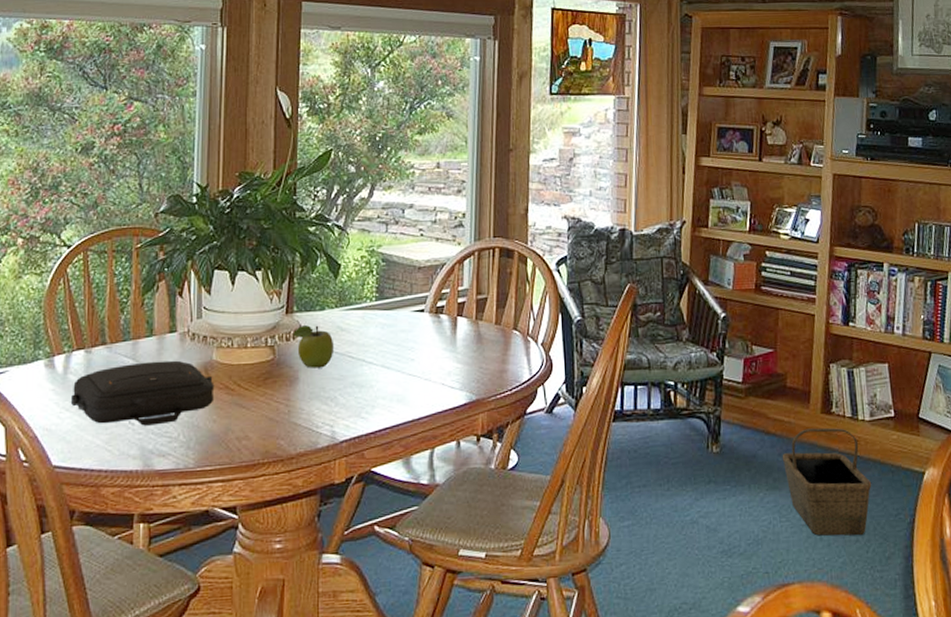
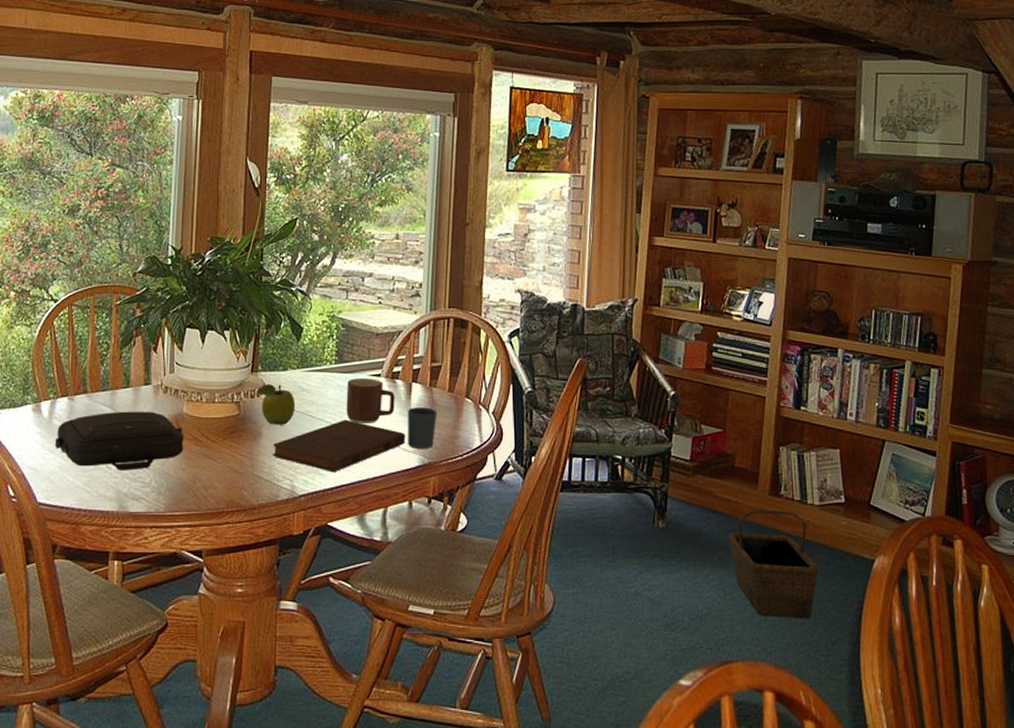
book: none [310,359,452,414] -> present [272,419,405,471]
mug: none [388,314,440,362] -> present [346,377,395,423]
mug: none [453,342,485,385] -> present [408,407,438,448]

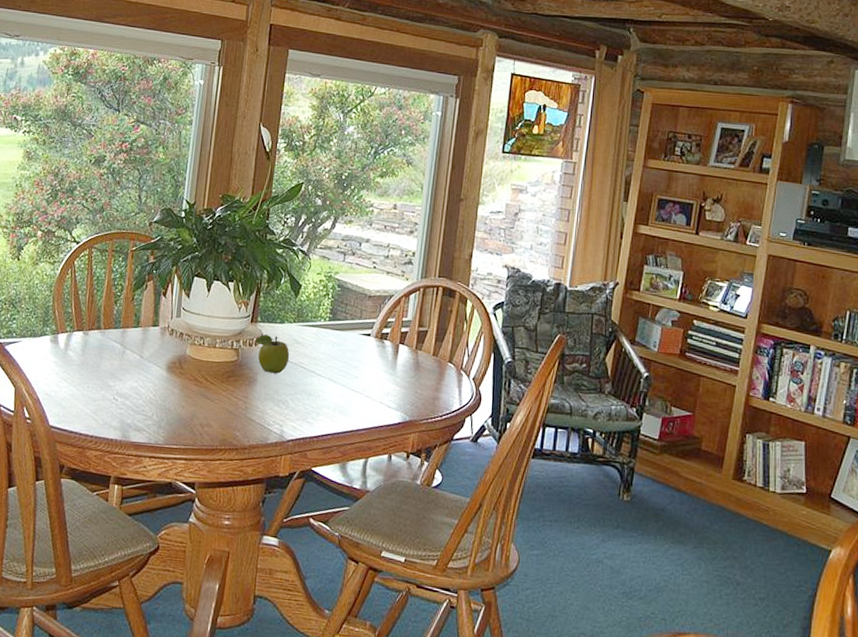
laptop bag: present [55,411,184,471] -> none [69,348,186,404]
book: present [272,419,405,471] -> none [265,373,390,421]
mug: present [346,377,395,423] -> none [336,335,383,379]
mug: present [408,407,438,448] -> none [391,367,421,407]
basket: present [728,509,820,619] -> none [690,491,777,600]

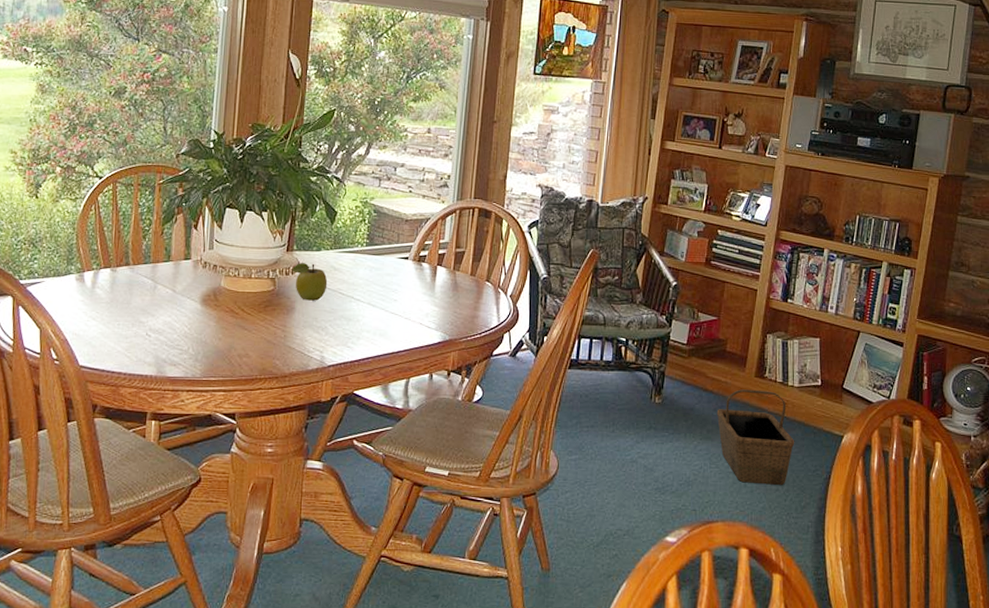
basket: none [690,491,777,600] -> present [716,389,795,486]

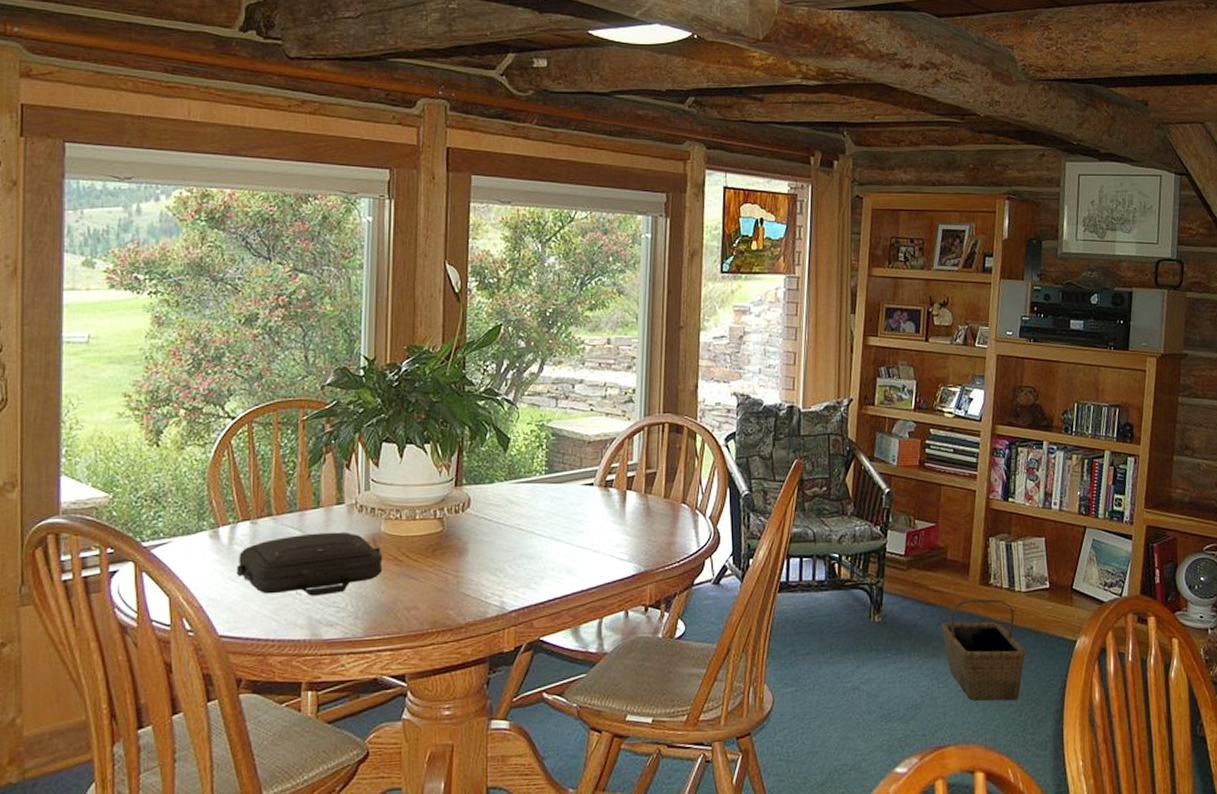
laptop bag: none [97,283,221,338] -> present [237,531,383,596]
fruit: present [292,263,328,301] -> none [462,498,504,540]

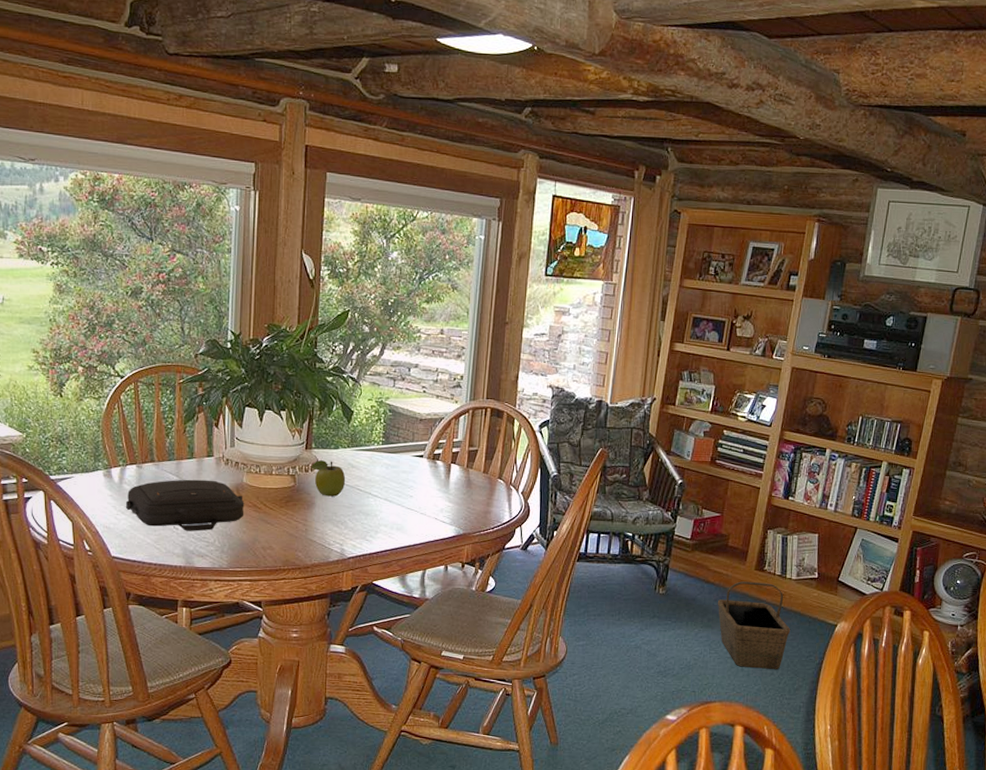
fruit: none [462,498,504,540] -> present [311,460,346,497]

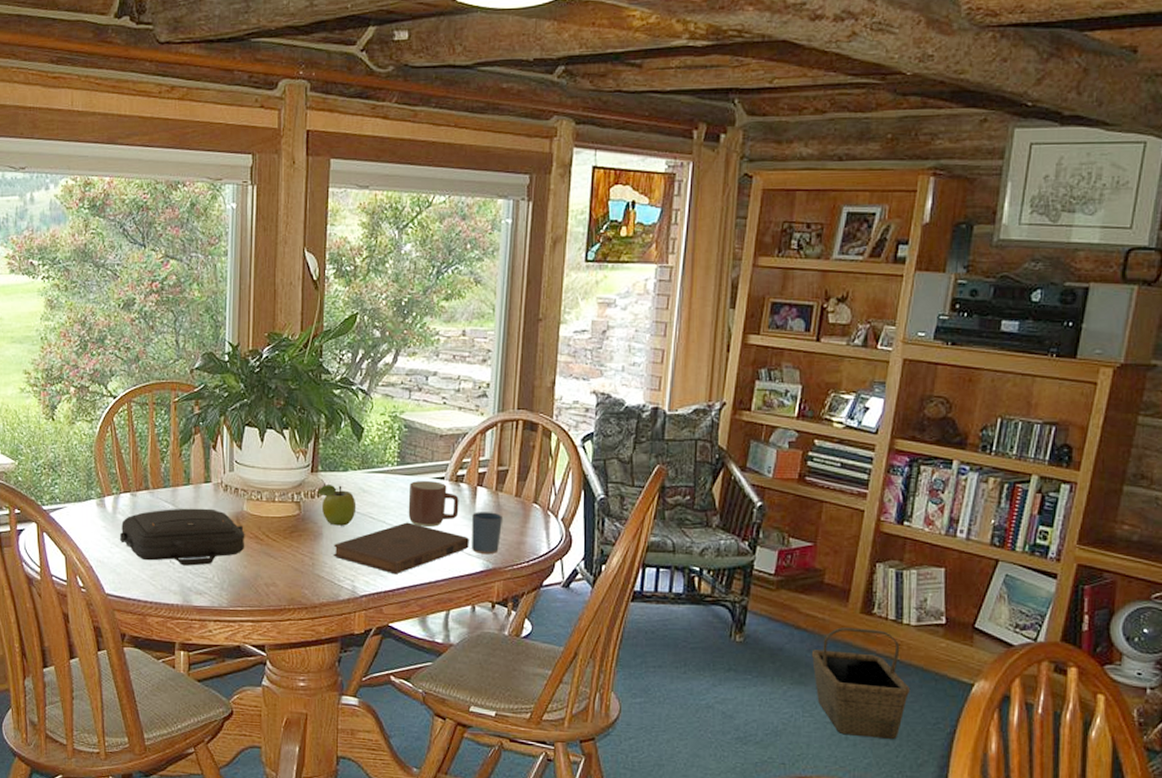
book: none [324,494,444,538] -> present [333,522,469,573]
mug: none [391,457,435,498] -> present [408,480,459,527]
mug: none [446,485,473,521] -> present [472,512,504,554]

